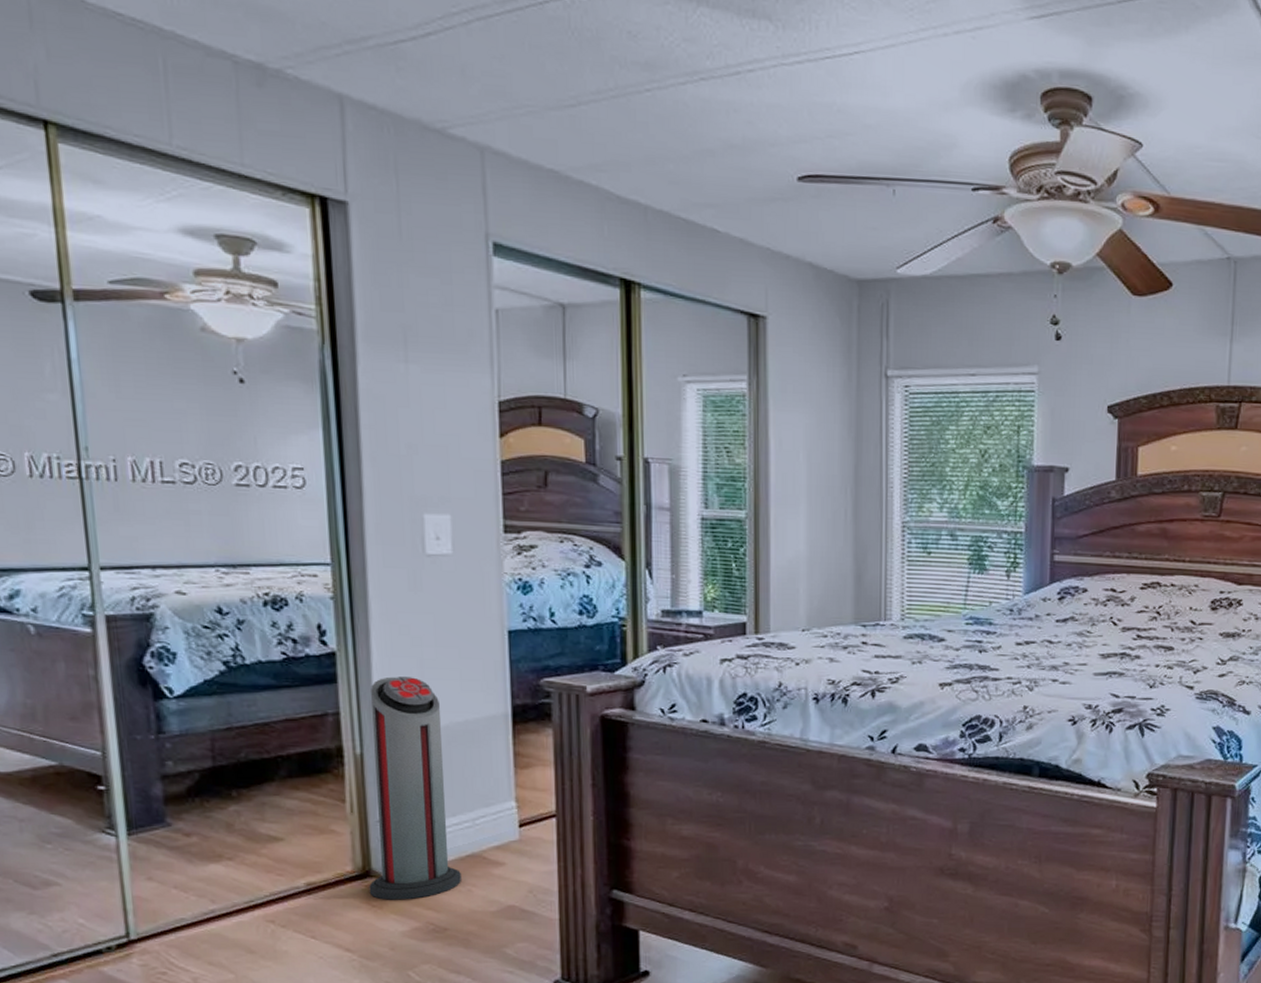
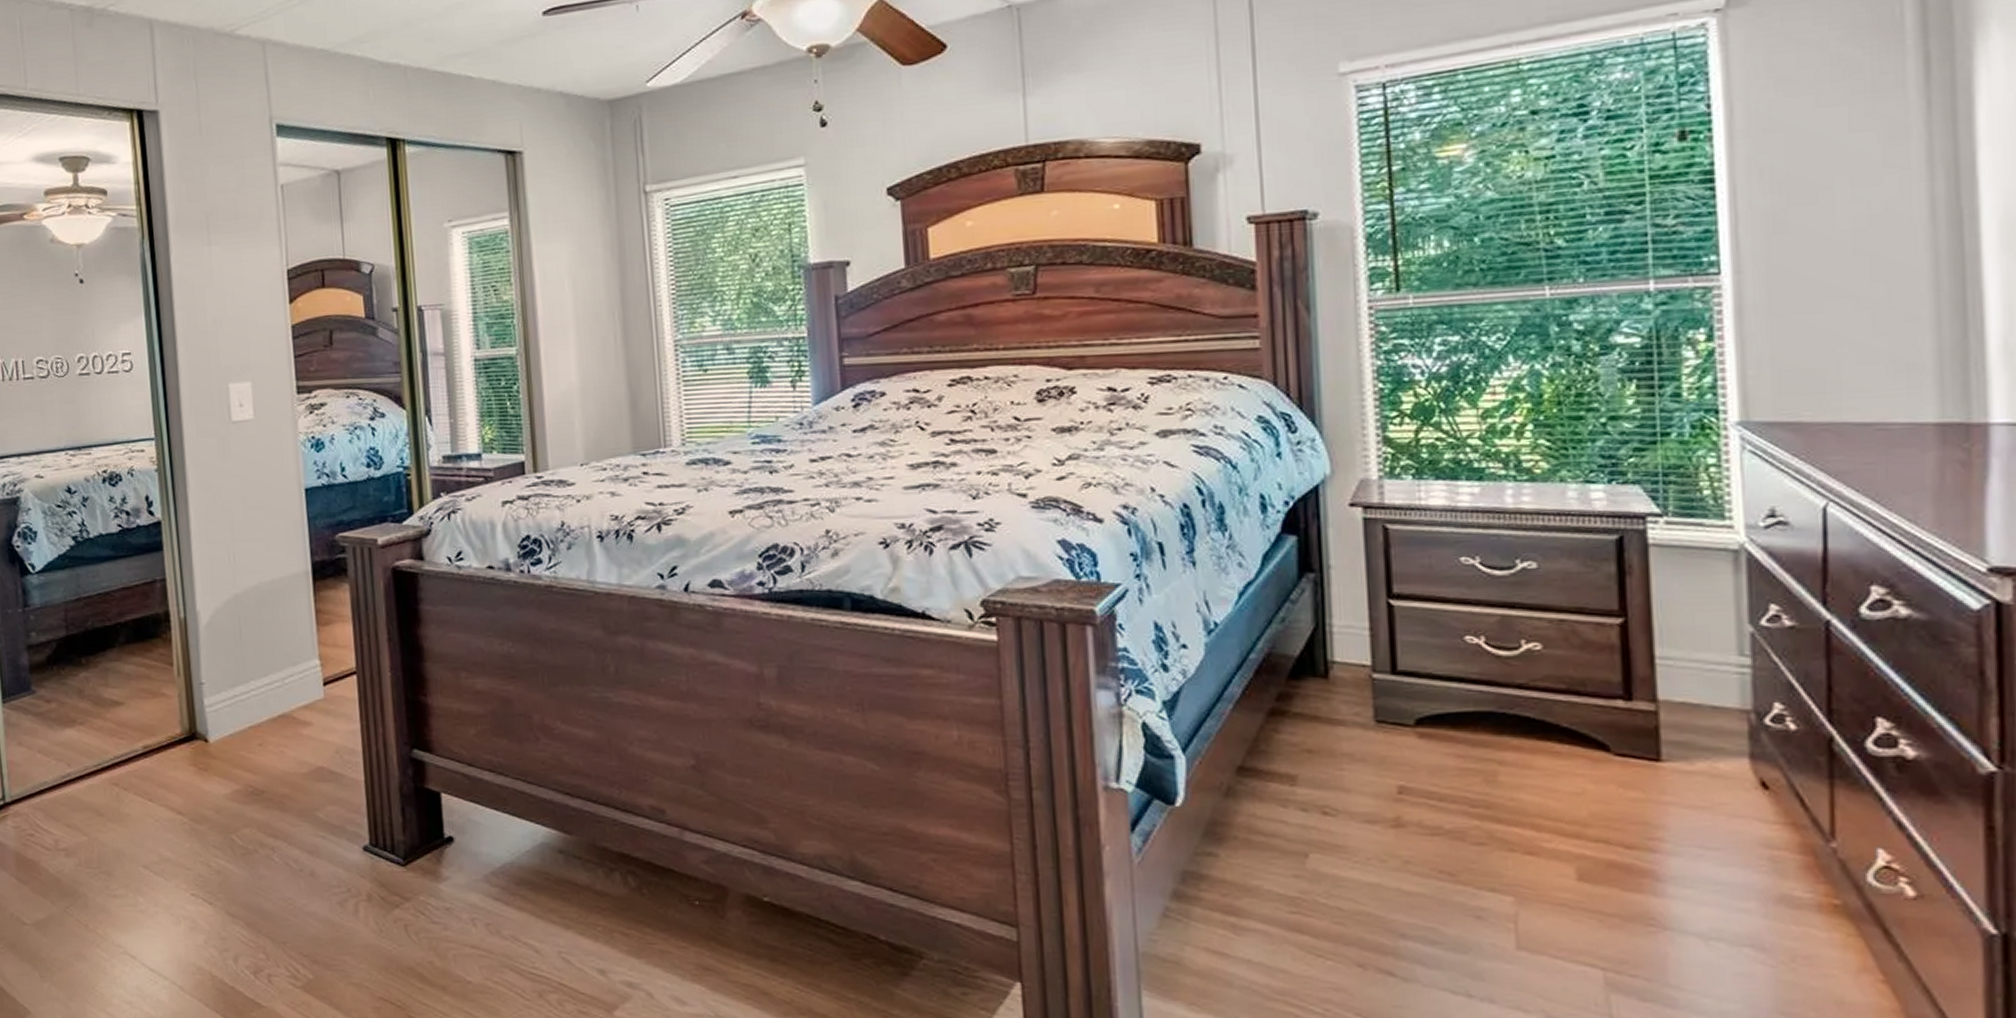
air purifier: present [369,675,461,900] -> none [190,539,275,762]

